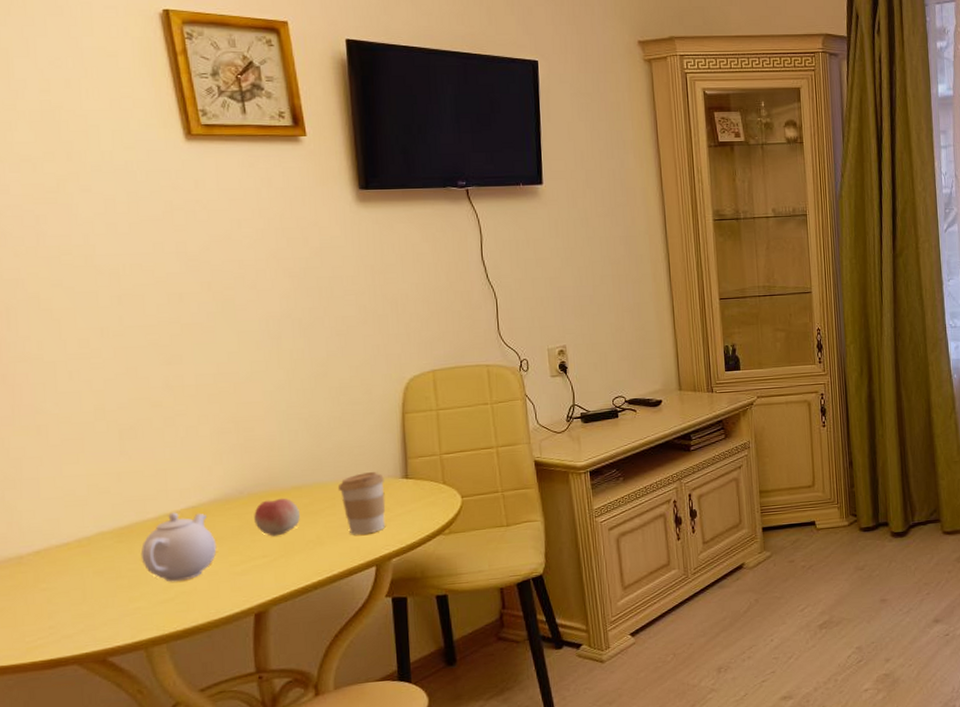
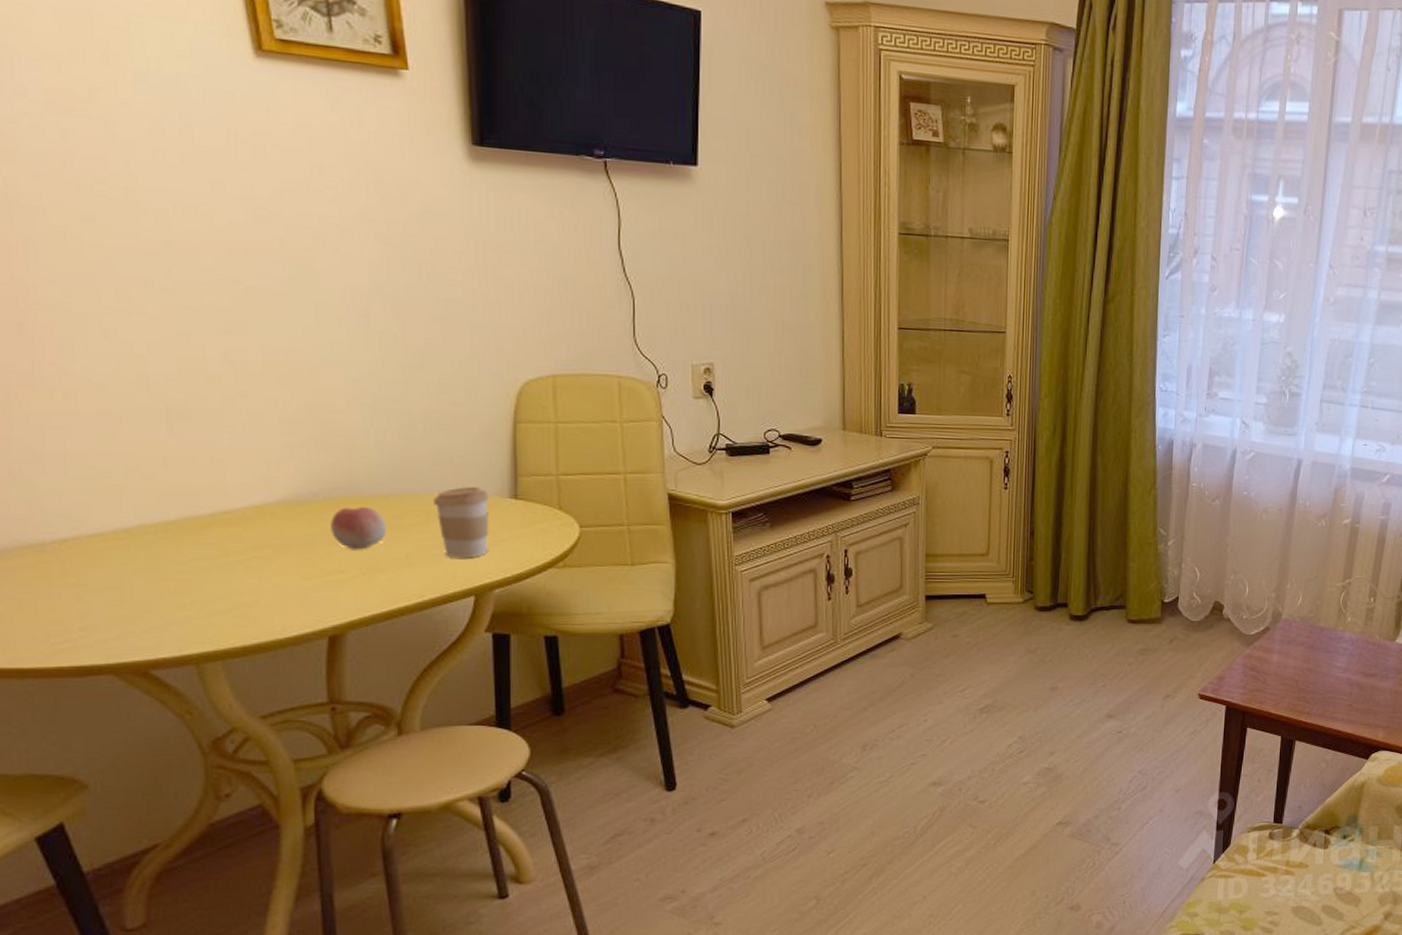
teapot: present [140,512,217,582] -> none [191,510,285,591]

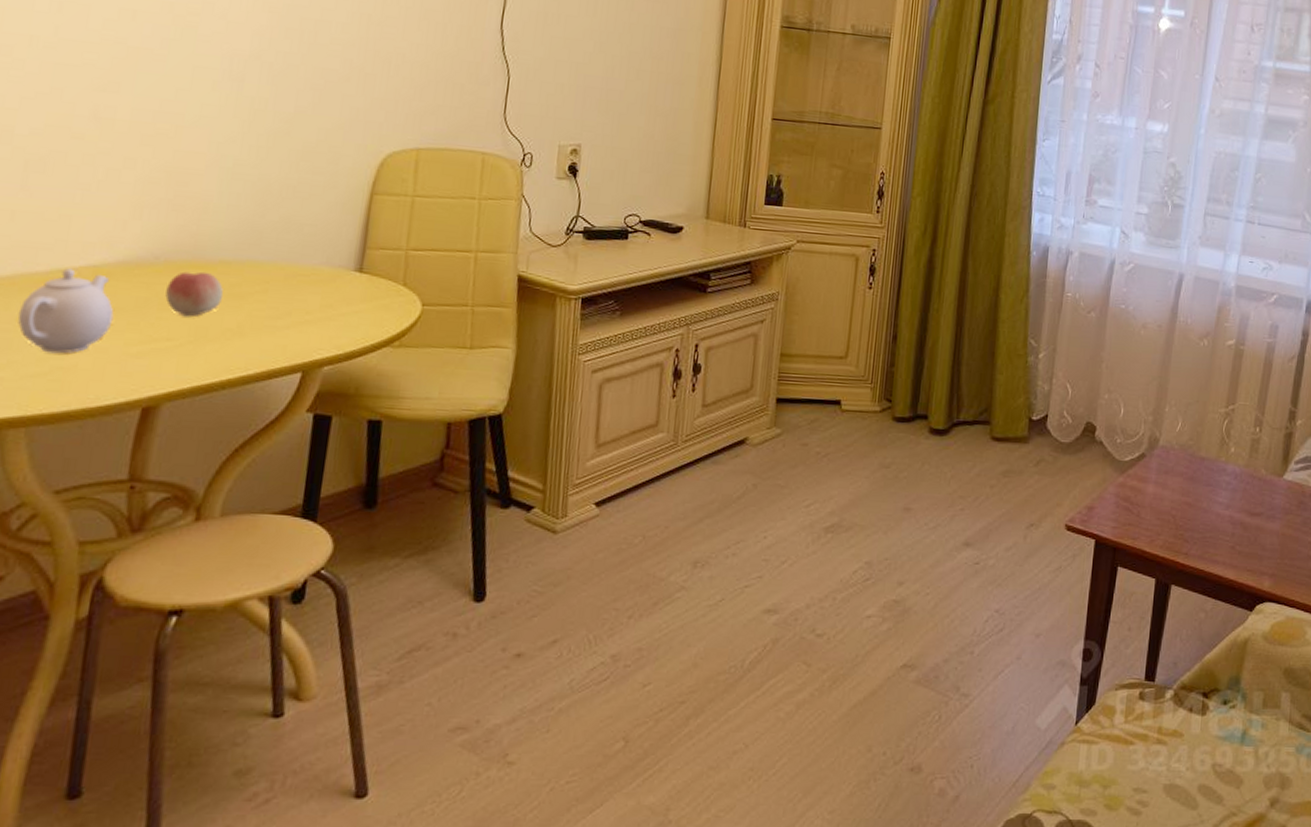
teapot: none [191,510,285,591] -> present [18,268,114,354]
coffee cup: present [432,486,489,558] -> none [274,256,333,332]

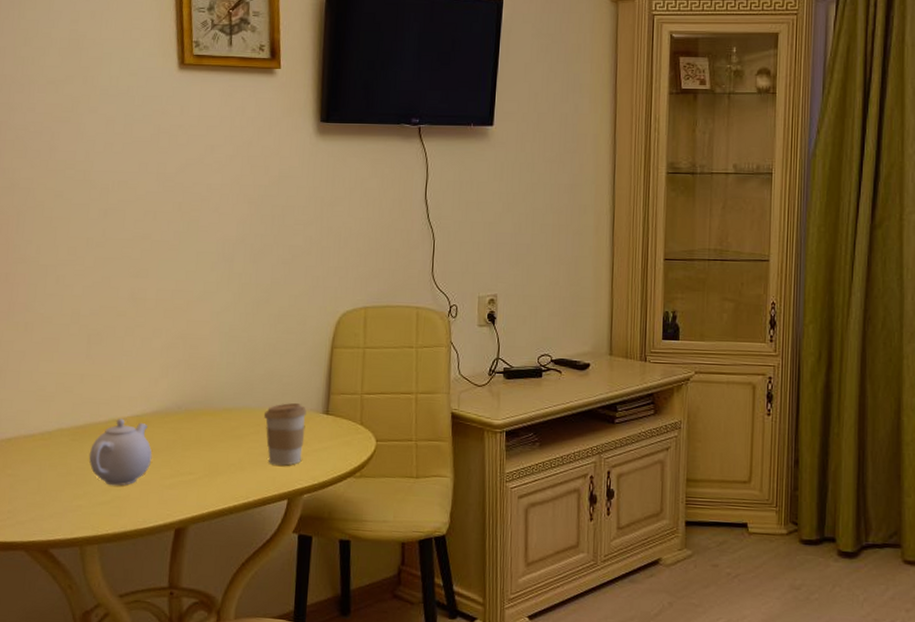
fruit: present [165,271,223,317] -> none [187,418,227,455]
coffee cup: none [274,256,333,332] -> present [263,402,307,466]

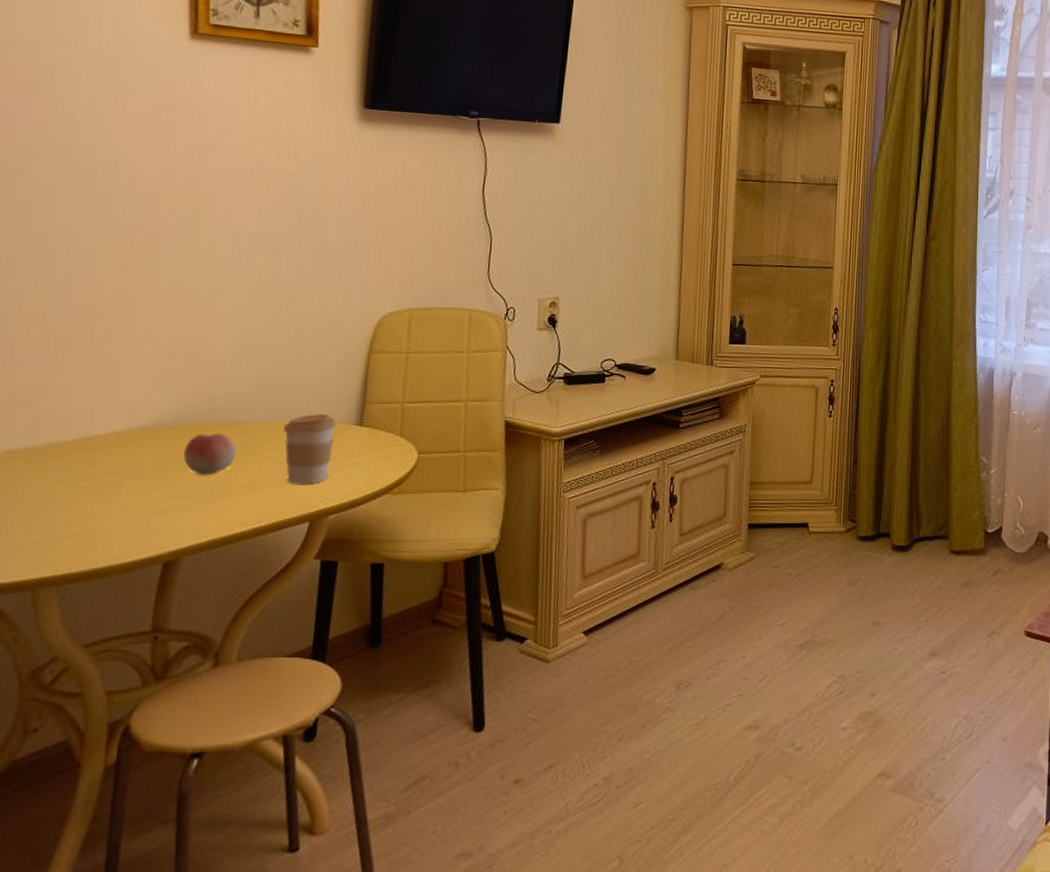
teapot: present [89,418,152,486] -> none [49,436,137,516]
fruit: none [187,418,227,455] -> present [183,433,236,476]

